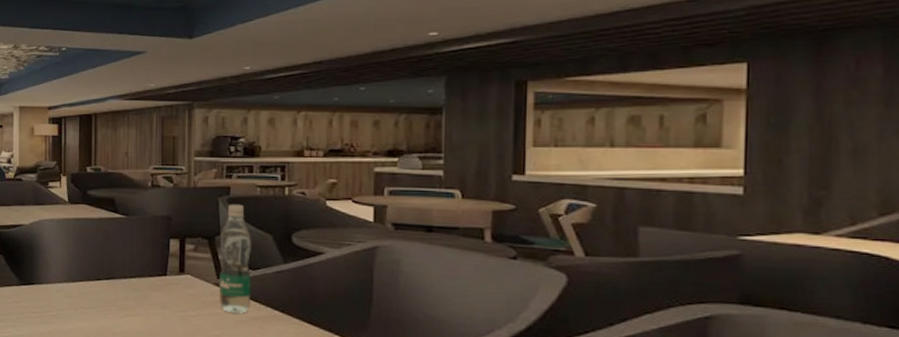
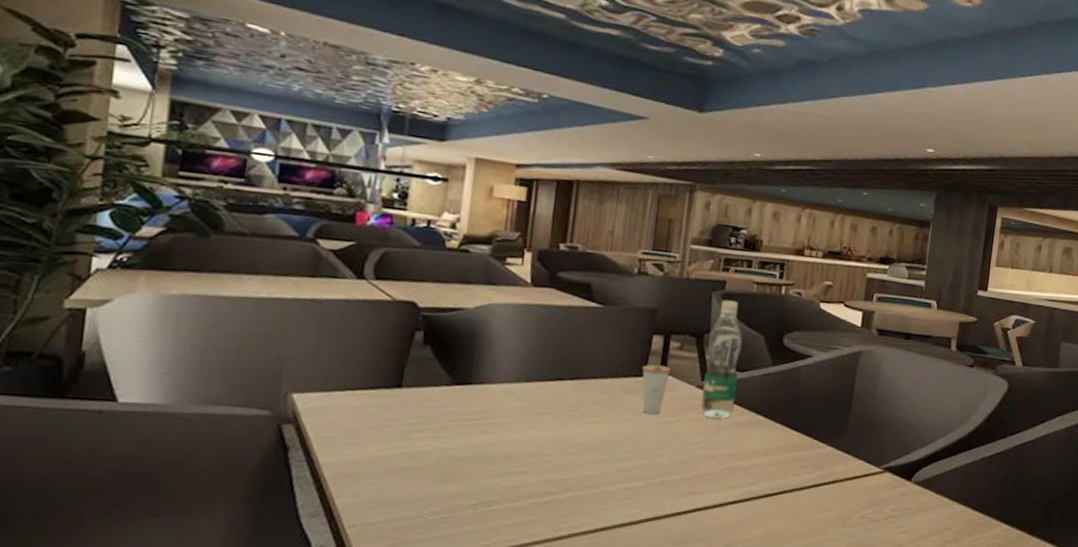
cup: none [163,265,188,309] -> present [641,364,671,414]

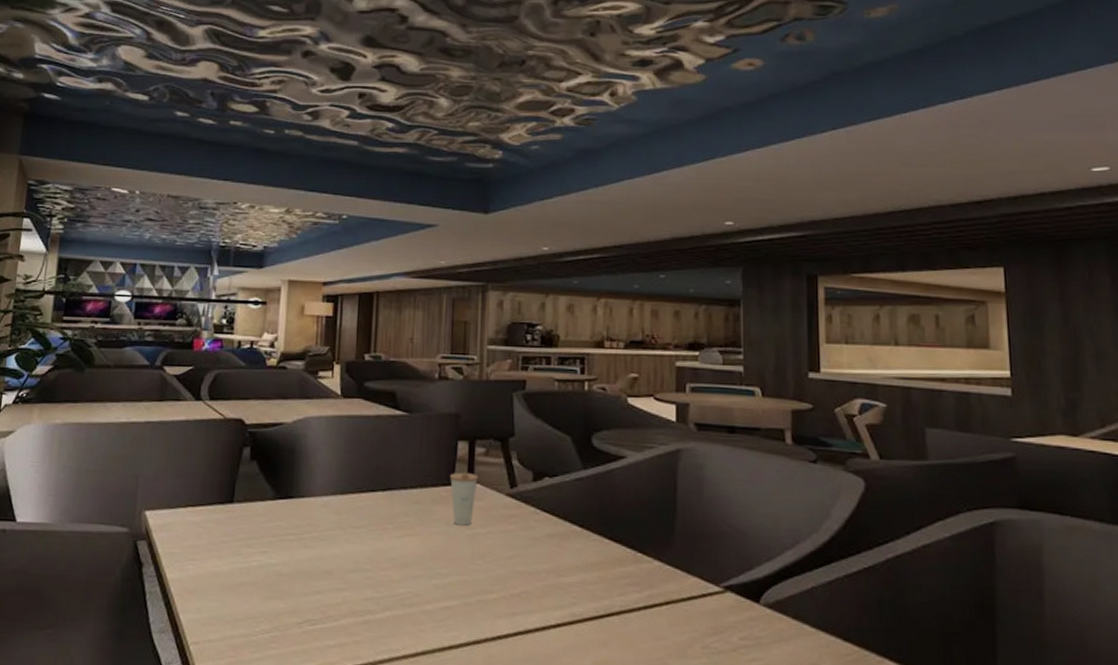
bottle: present [701,300,743,419] -> none [512,400,549,530]

